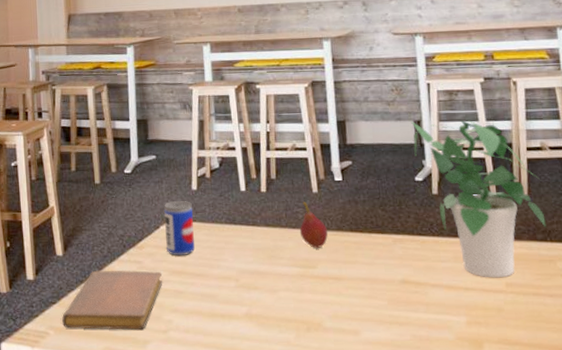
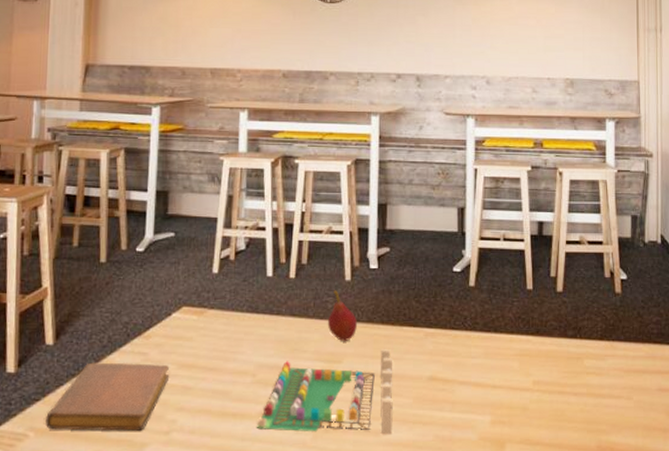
beer can: present [164,201,195,256] -> none [177,285,211,348]
board game: none [244,254,371,334] -> present [257,348,393,435]
potted plant: present [411,120,546,278] -> none [455,208,577,376]

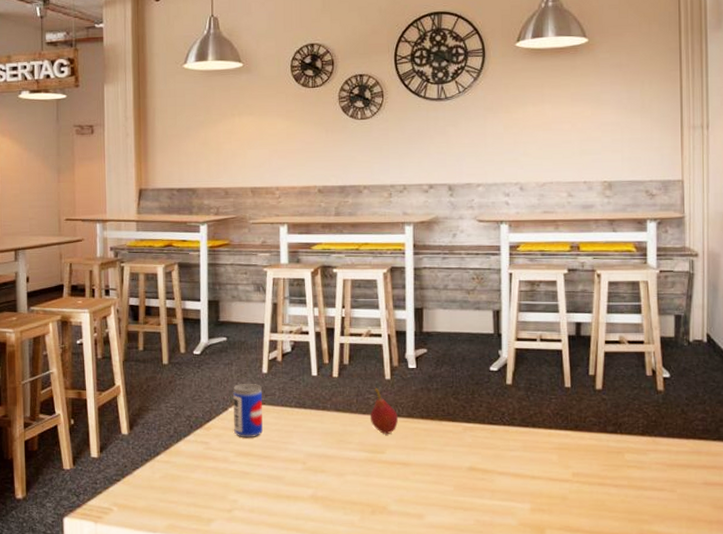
notebook: present [46,362,170,431] -> none [126,450,229,508]
beer can: none [177,285,211,348] -> present [233,384,263,438]
board game: present [257,348,393,435] -> none [309,441,435,518]

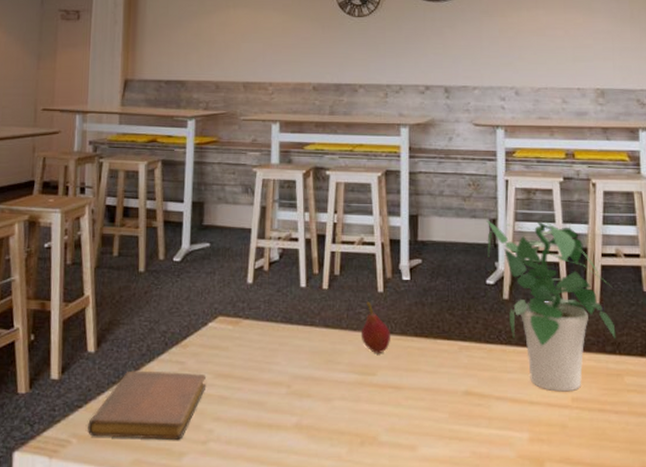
notebook: none [126,450,229,508] -> present [88,370,207,440]
beer can: present [233,384,263,438] -> none [214,295,246,358]
potted plant: none [490,311,618,468] -> present [487,220,616,392]

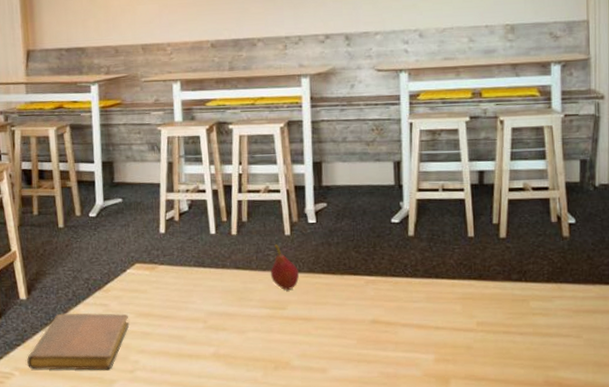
potted plant: present [487,220,616,392] -> none [391,161,522,318]

